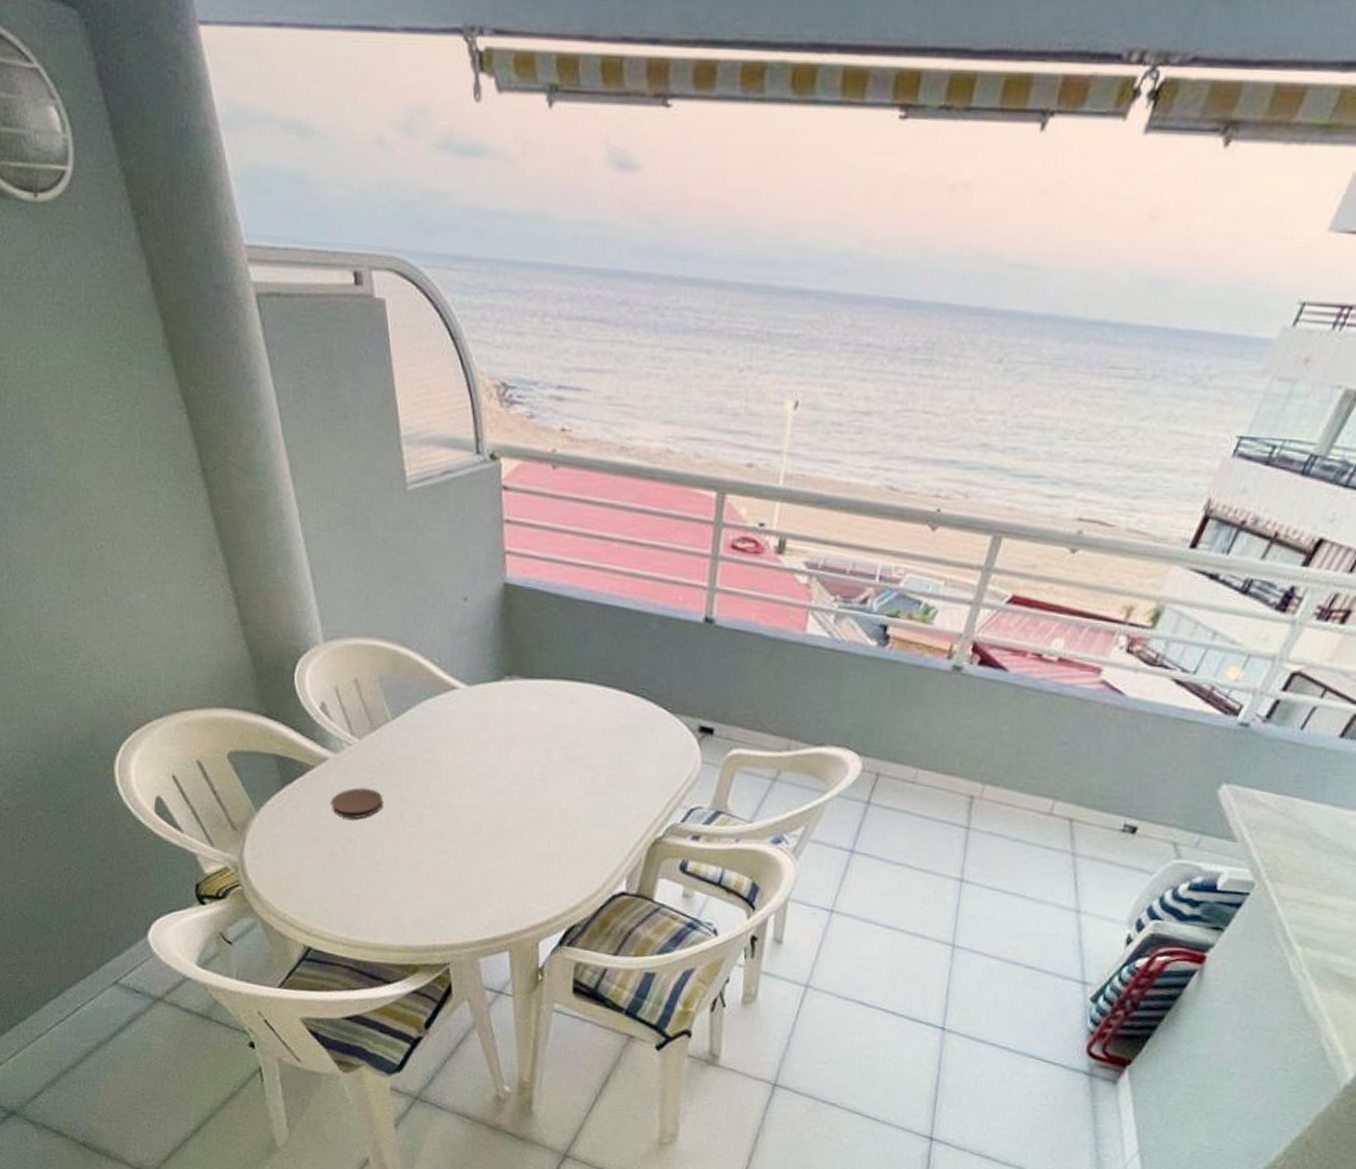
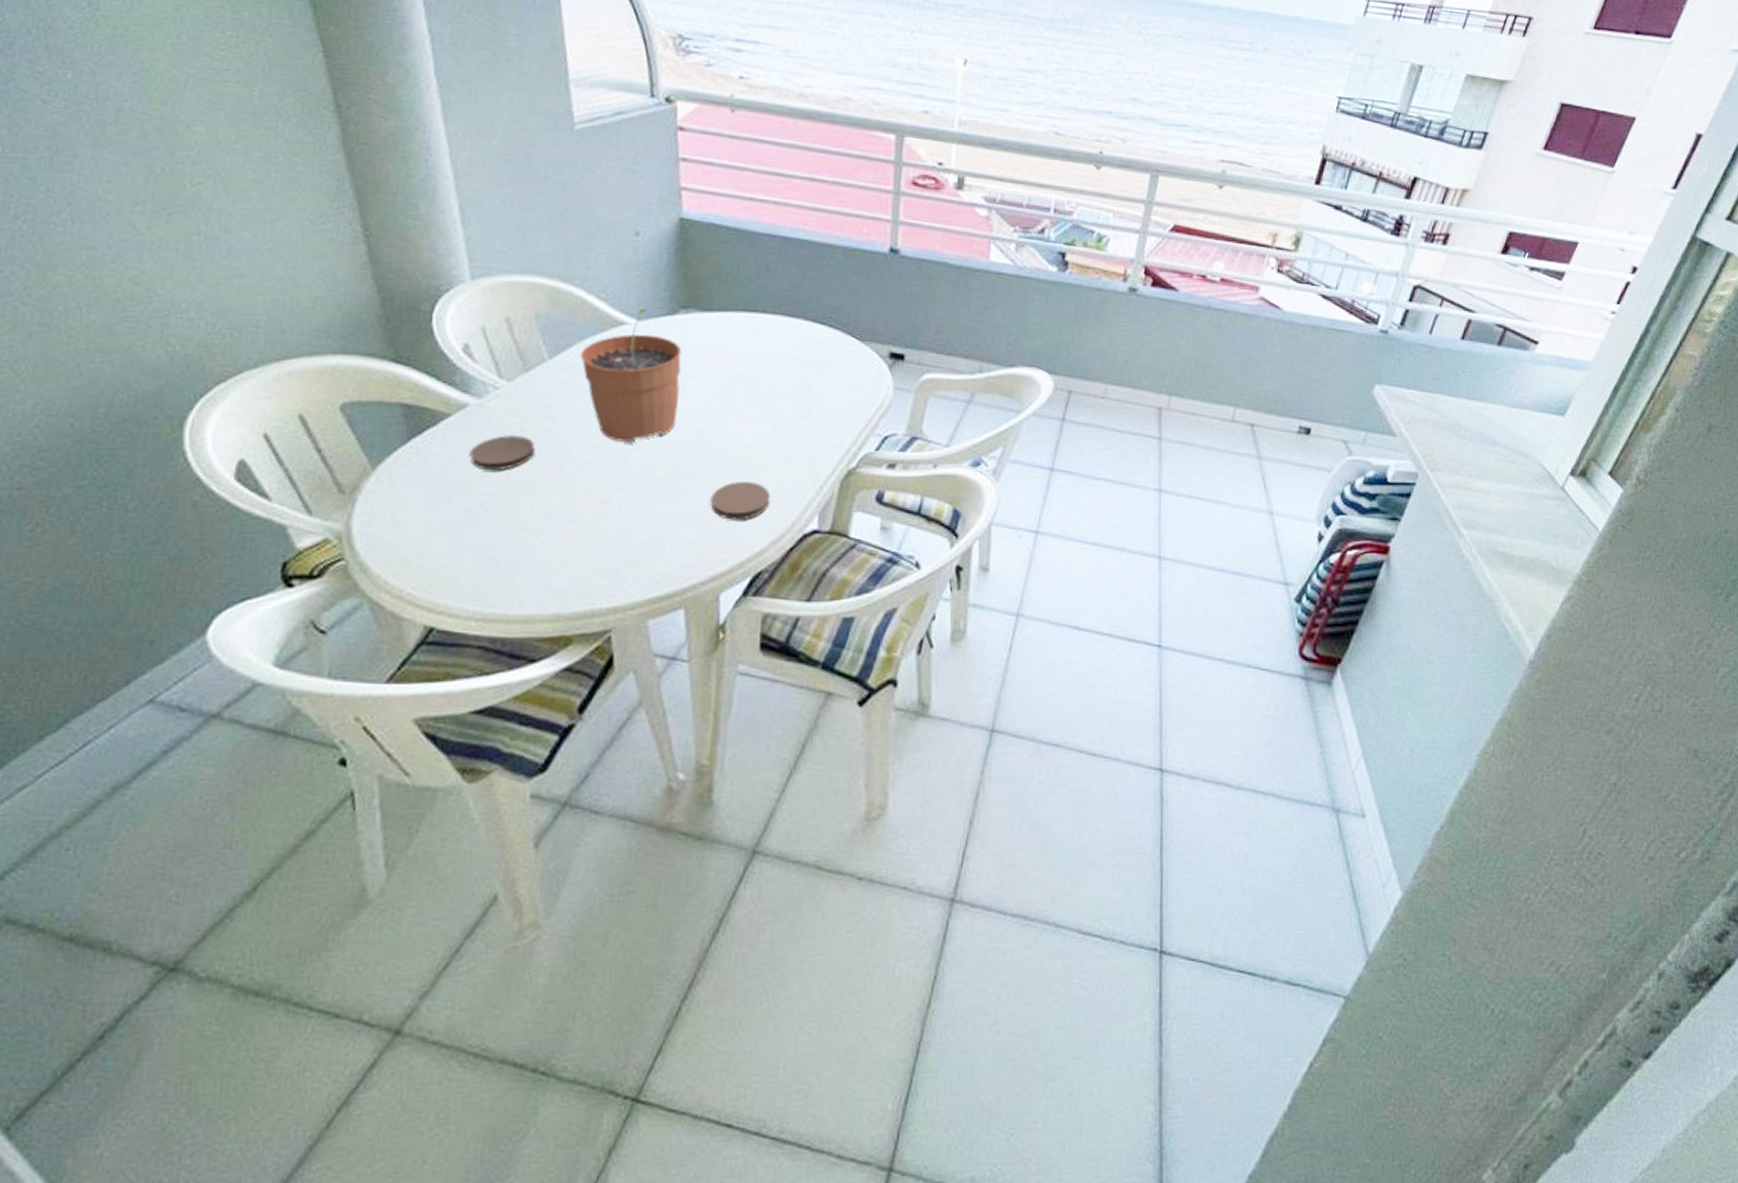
plant pot: none [419,670,507,801] -> present [580,305,682,442]
coaster: none [531,842,584,878] -> present [710,481,771,520]

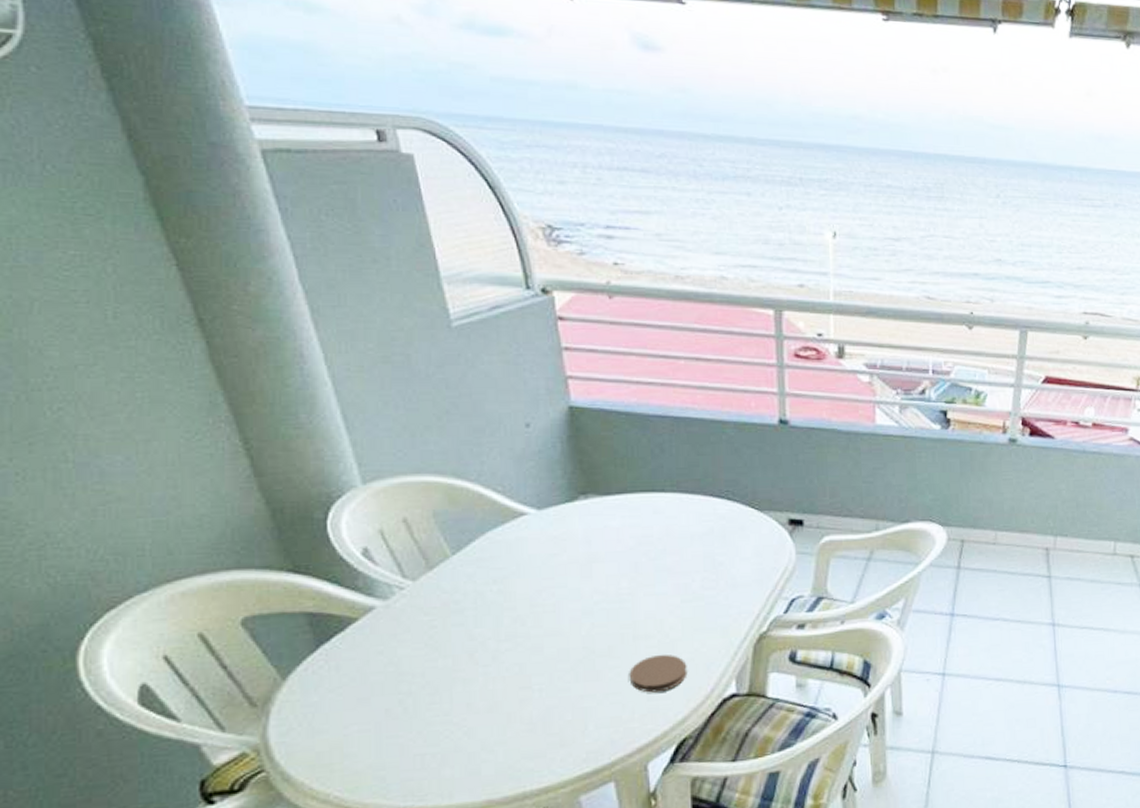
coaster: present [469,435,535,471] -> none [382,633,448,670]
plant pot: present [580,305,682,442] -> none [484,494,587,629]

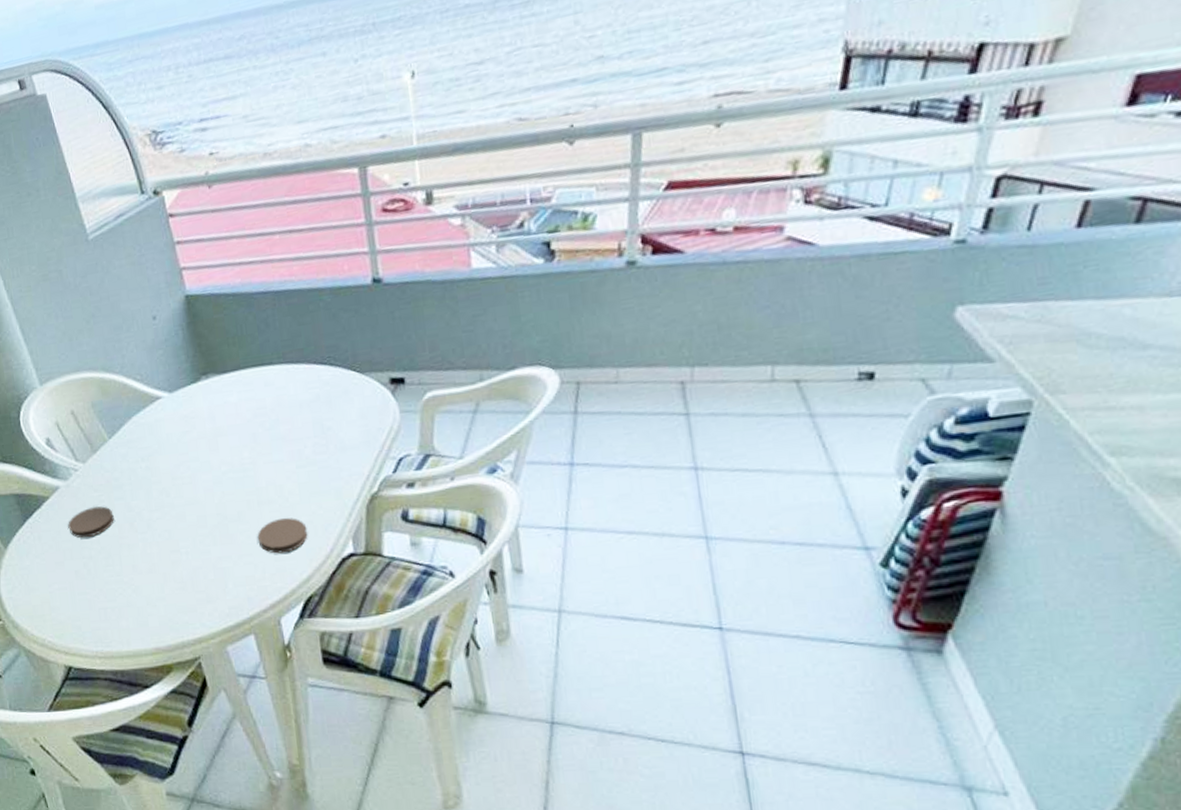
coaster: none [382,633,448,670] -> present [68,506,114,539]

